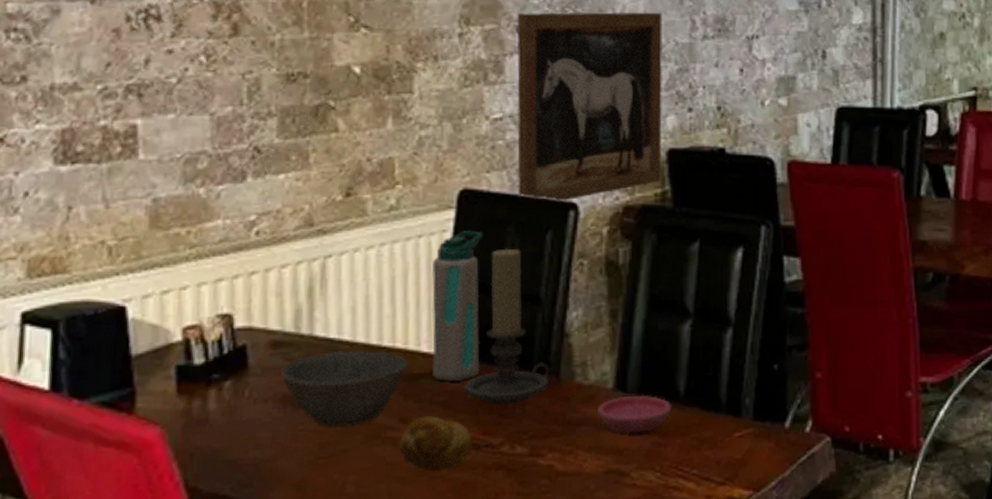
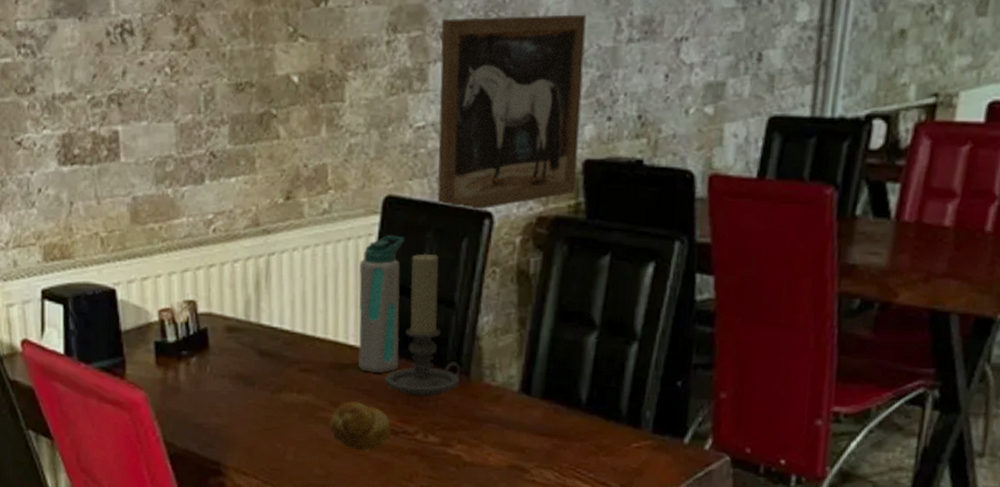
bowl: present [281,349,408,427] -> none [235,339,338,405]
saucer: present [598,394,673,434] -> none [503,399,574,434]

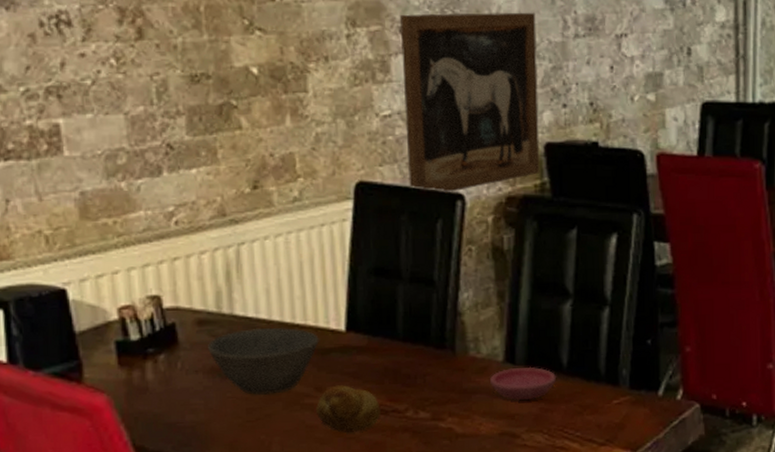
bowl: none [235,339,338,405] -> present [208,327,319,395]
water bottle: present [357,235,404,374] -> none [335,220,384,356]
candle holder: present [384,253,461,398] -> none [370,235,446,375]
saucer: none [503,399,574,434] -> present [490,366,557,401]

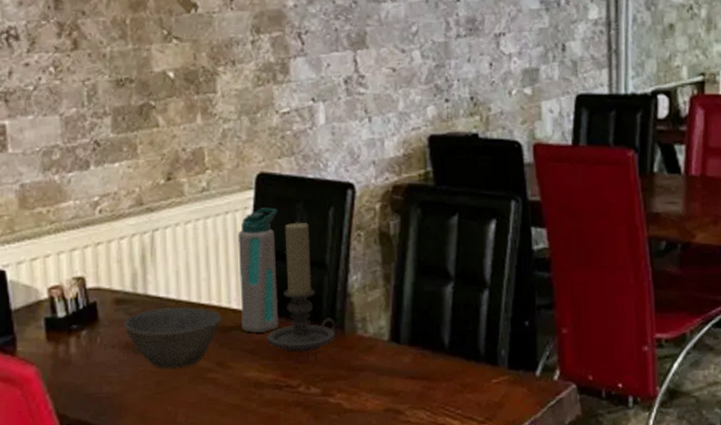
bread roll: present [315,385,381,433] -> none [217,361,275,406]
water bottle: none [335,220,384,356] -> present [238,207,279,333]
candle holder: none [370,235,446,375] -> present [266,222,336,353]
wall art: present [399,12,540,193] -> none [298,16,424,183]
saucer: present [490,366,557,401] -> none [376,346,439,379]

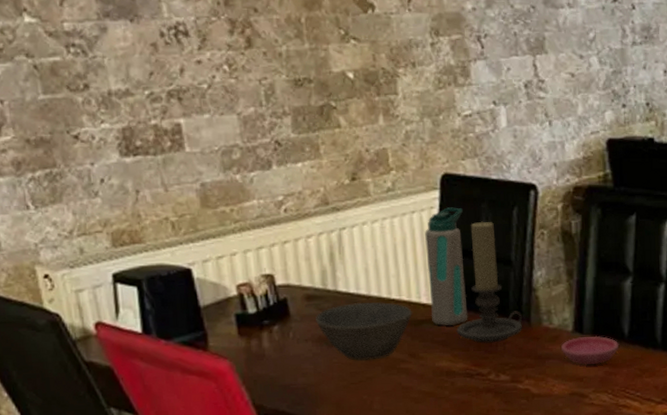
saucer: none [376,346,439,379] -> present [561,335,620,366]

